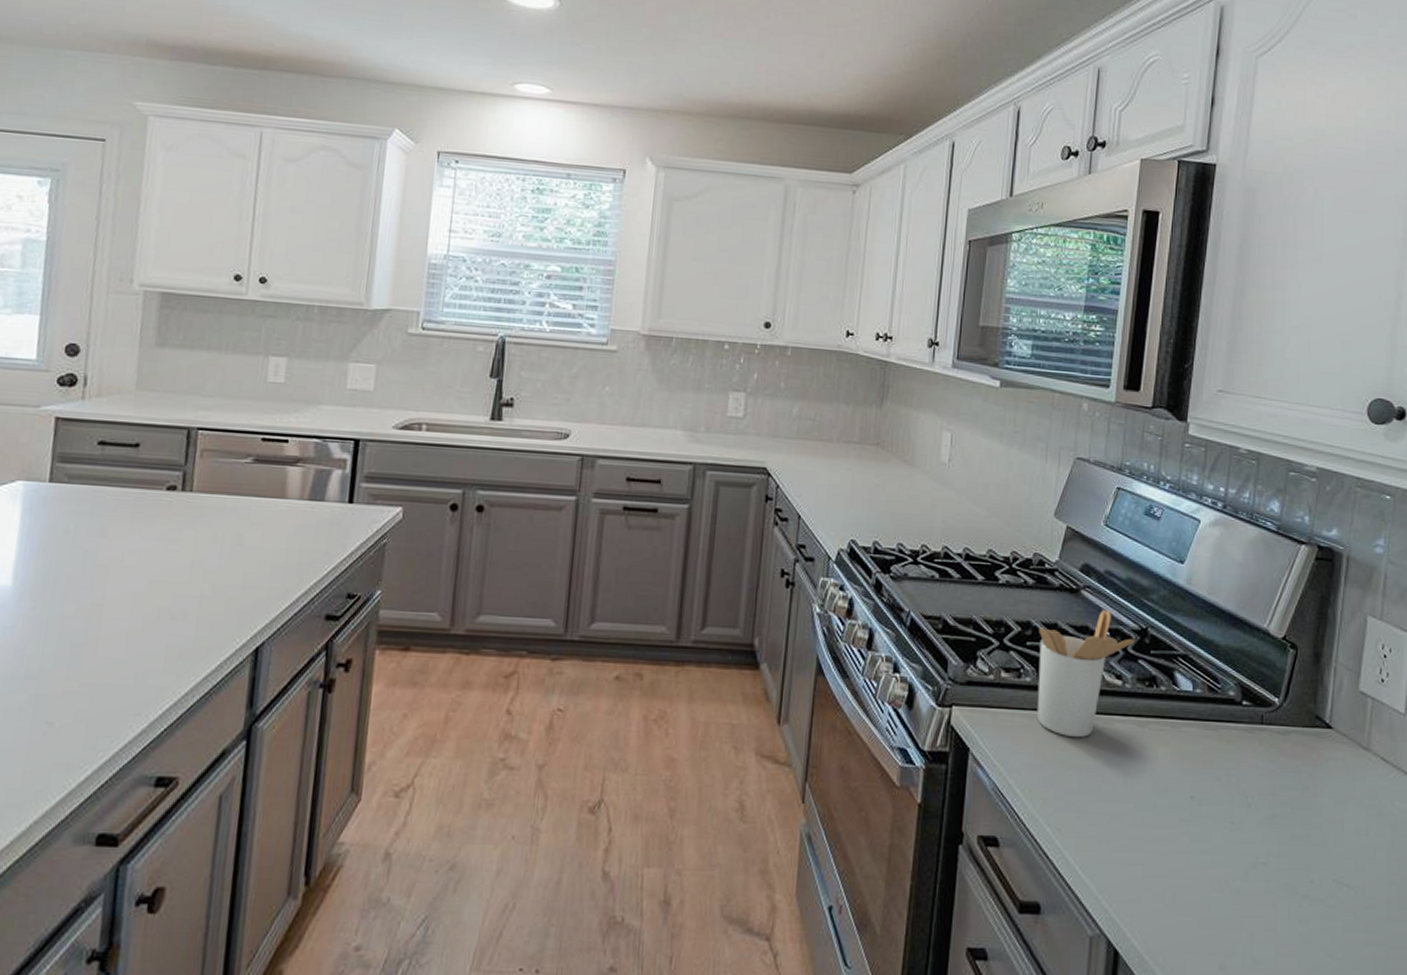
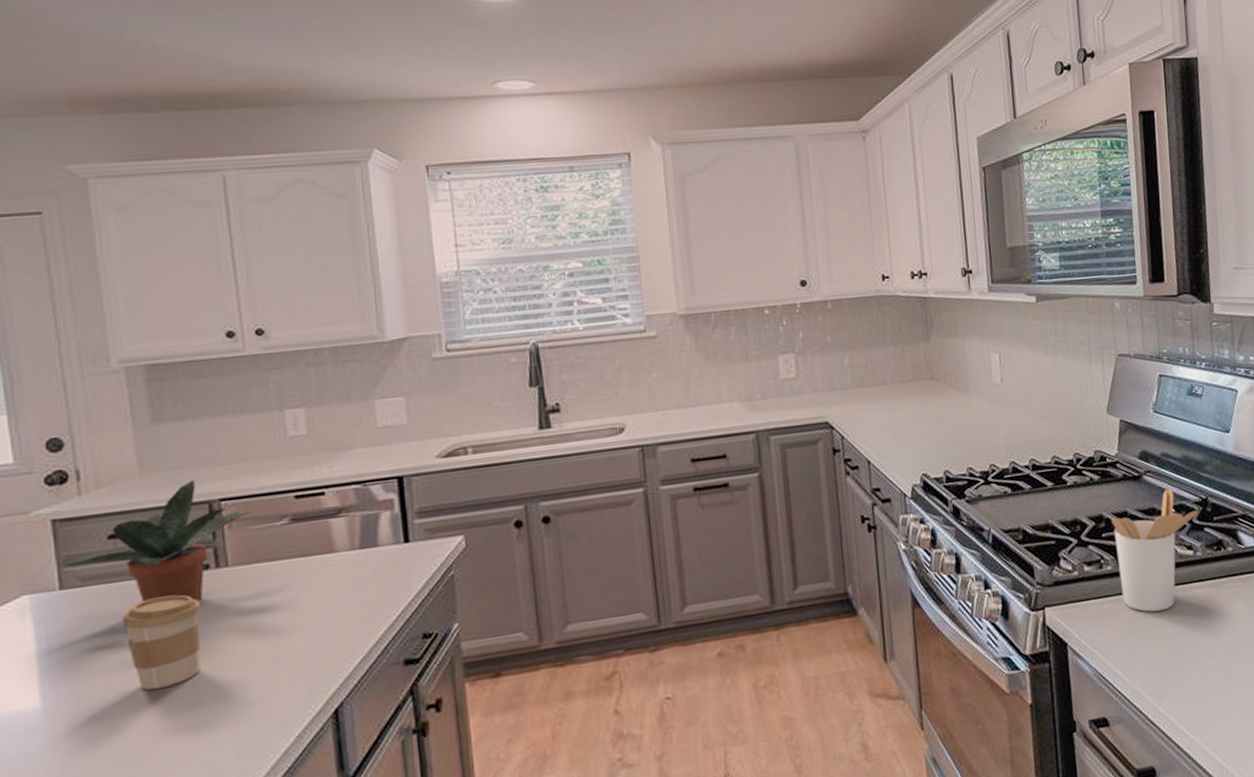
potted plant: none [55,405,221,519] -> present [61,479,250,603]
coffee cup: none [93,506,163,593] -> present [122,594,202,691]

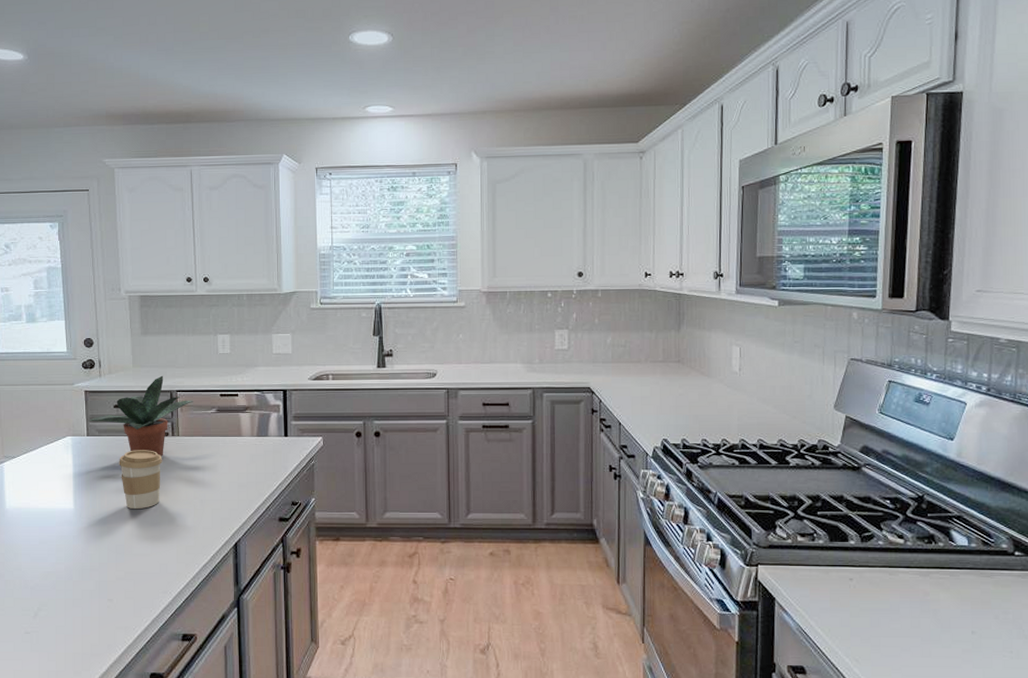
utensil holder: present [1111,489,1198,612] -> none [827,483,913,587]

